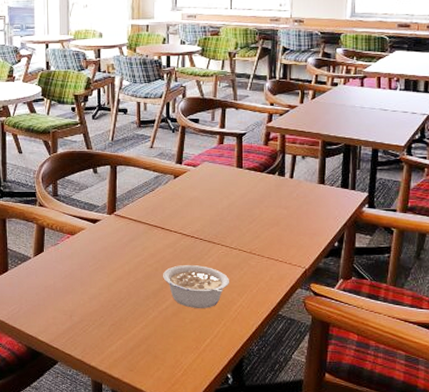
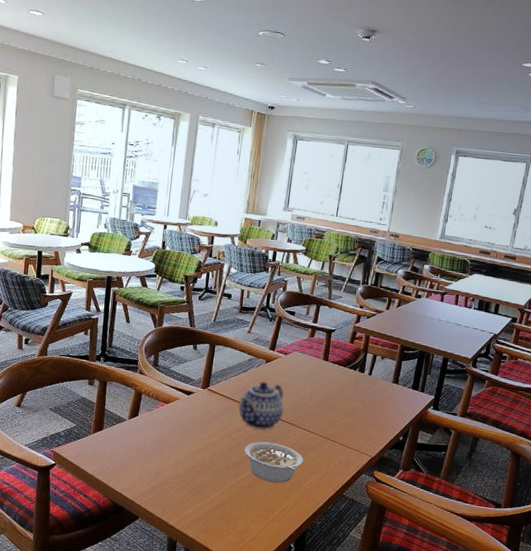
teapot: none [150,199,200,251] -> present [238,381,284,430]

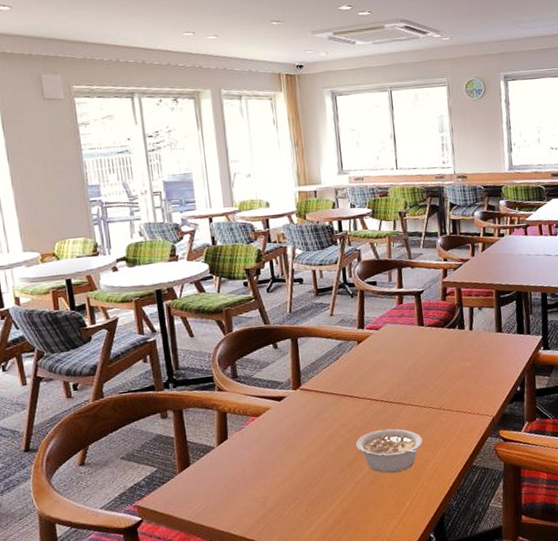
teapot: present [238,381,284,430] -> none [338,364,389,419]

